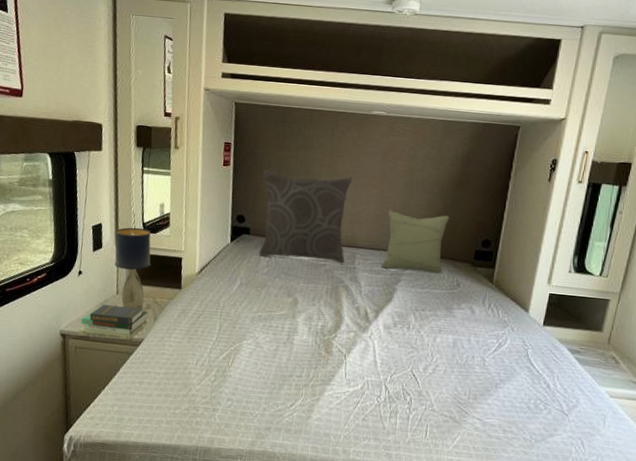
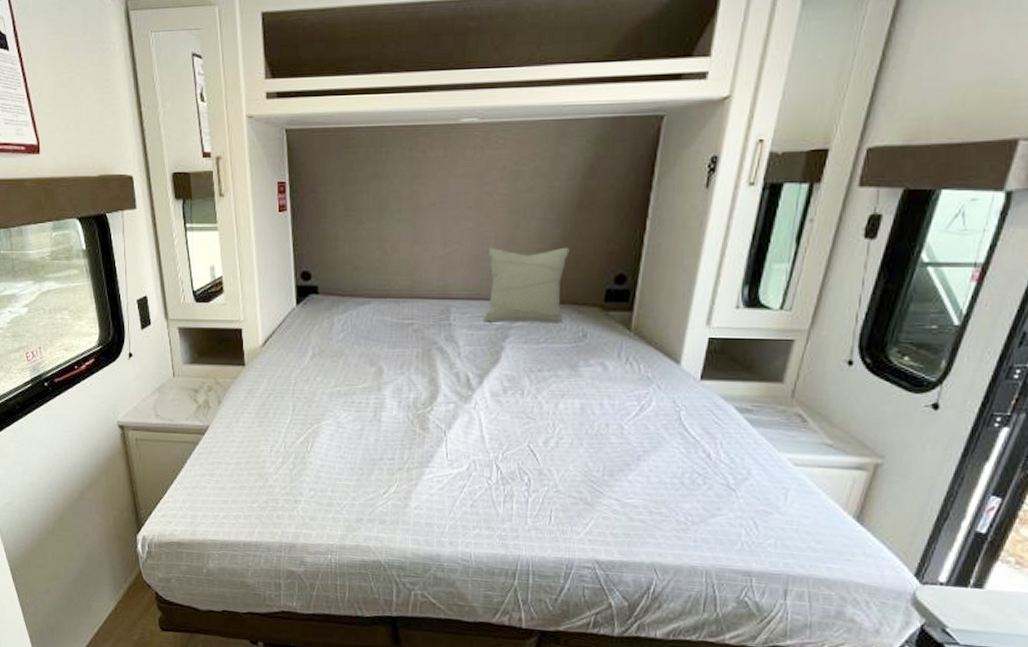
books: present [77,304,149,340] -> none [137,389,211,429]
table lamp: present [114,227,152,309] -> none [162,297,208,392]
pillow: present [259,170,353,264] -> none [328,210,440,321]

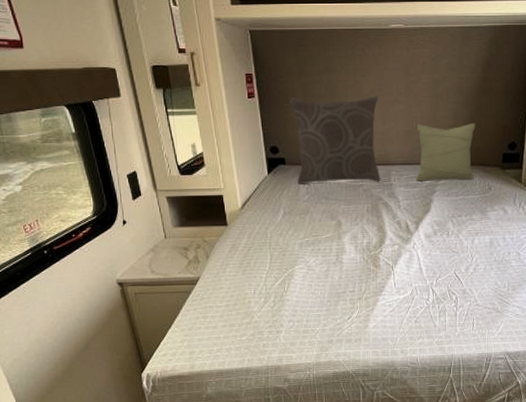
pillow: none [328,210,440,321] -> present [289,95,381,184]

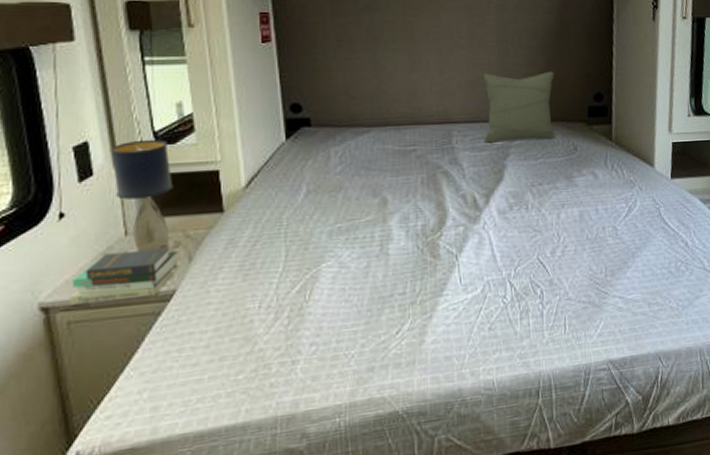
books: none [134,249,200,282] -> present [69,248,179,306]
table lamp: none [150,171,194,250] -> present [109,139,174,252]
pillow: present [289,95,381,184] -> none [319,39,439,152]

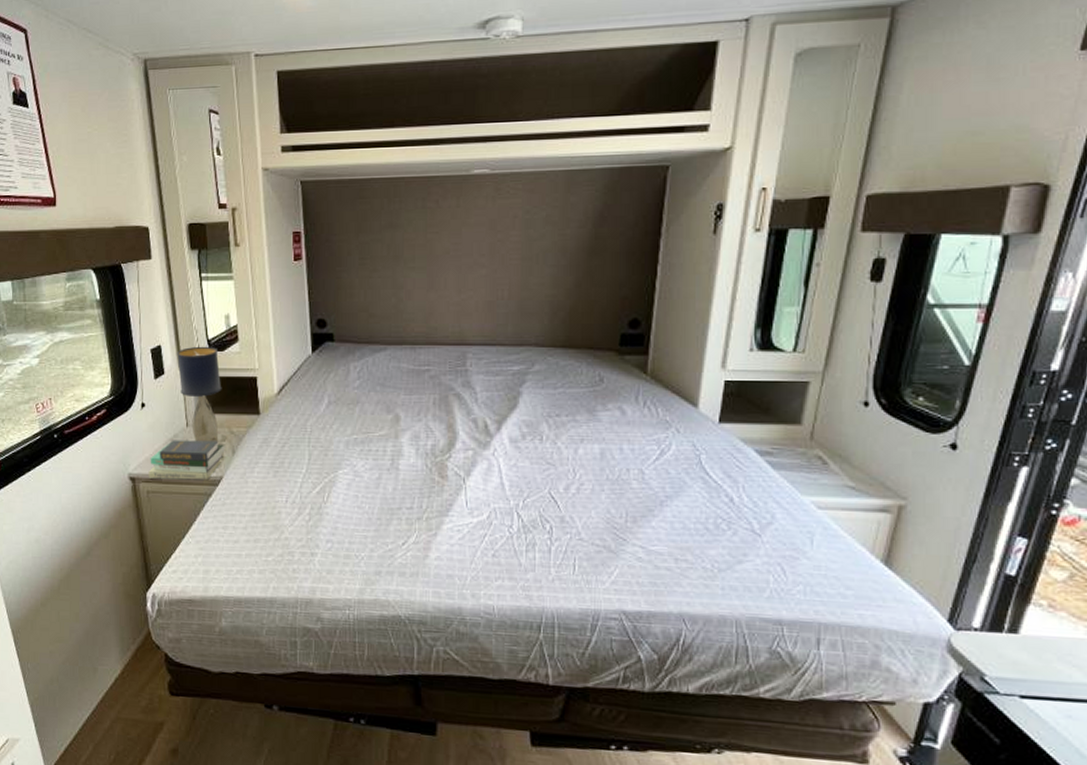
pillow: present [483,71,556,143] -> none [499,292,583,368]

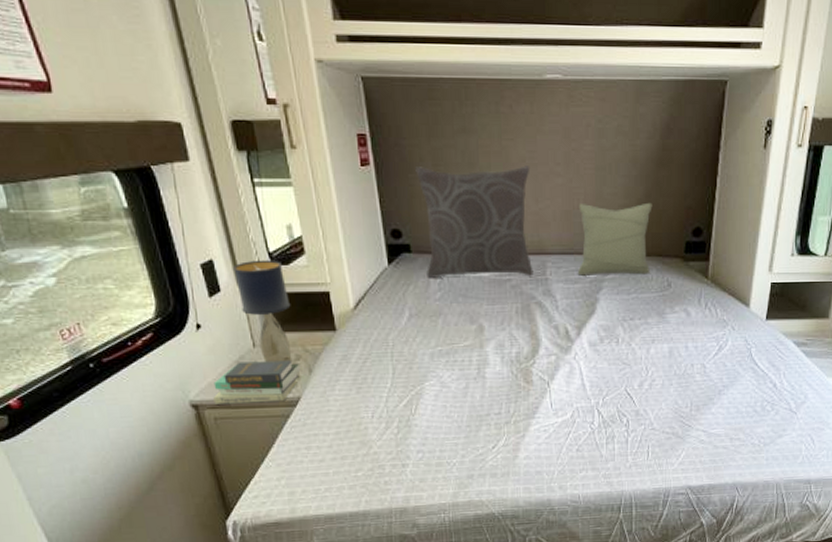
pillow: none [343,257,454,367] -> present [415,166,533,278]
pillow: none [499,292,583,368] -> present [577,202,652,276]

